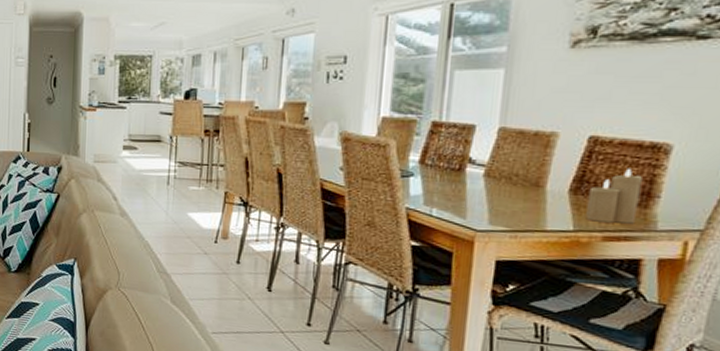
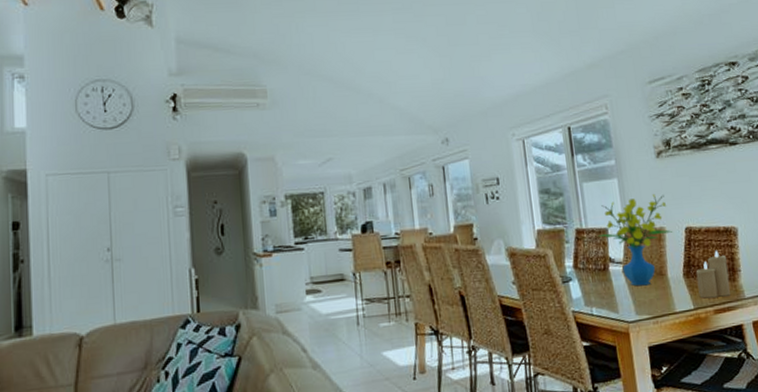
bouquet: none [460,92,570,195] -> present [598,194,672,286]

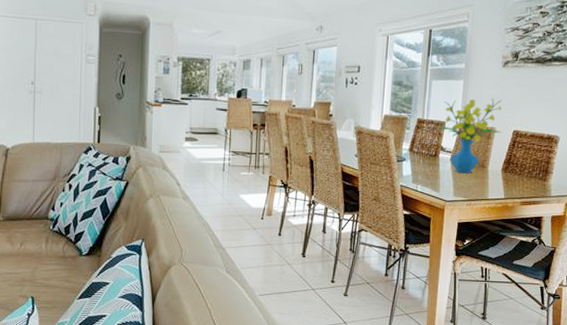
candle: present [696,250,730,299] -> none [511,153,544,192]

